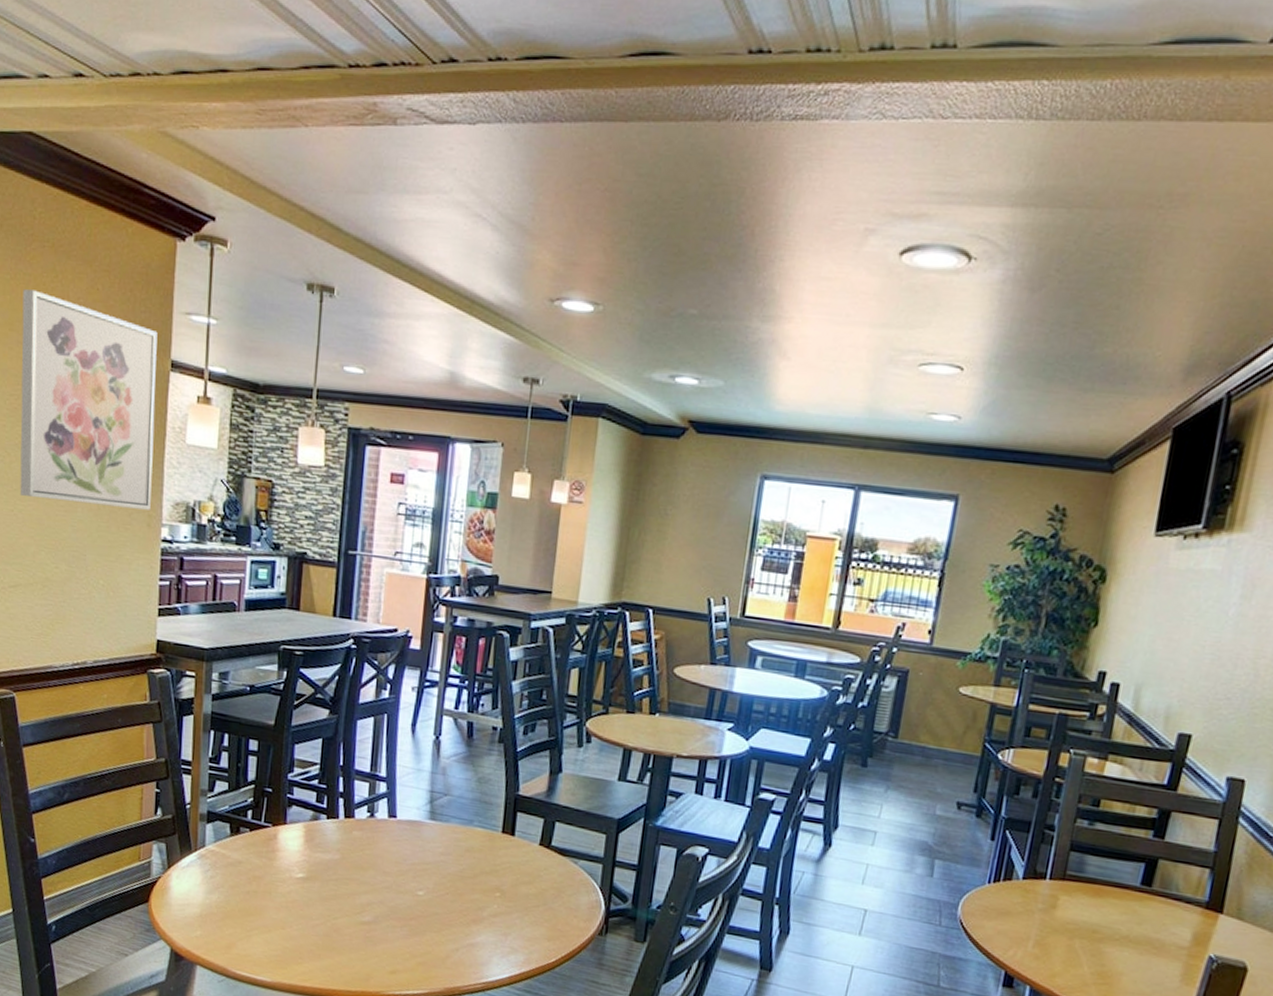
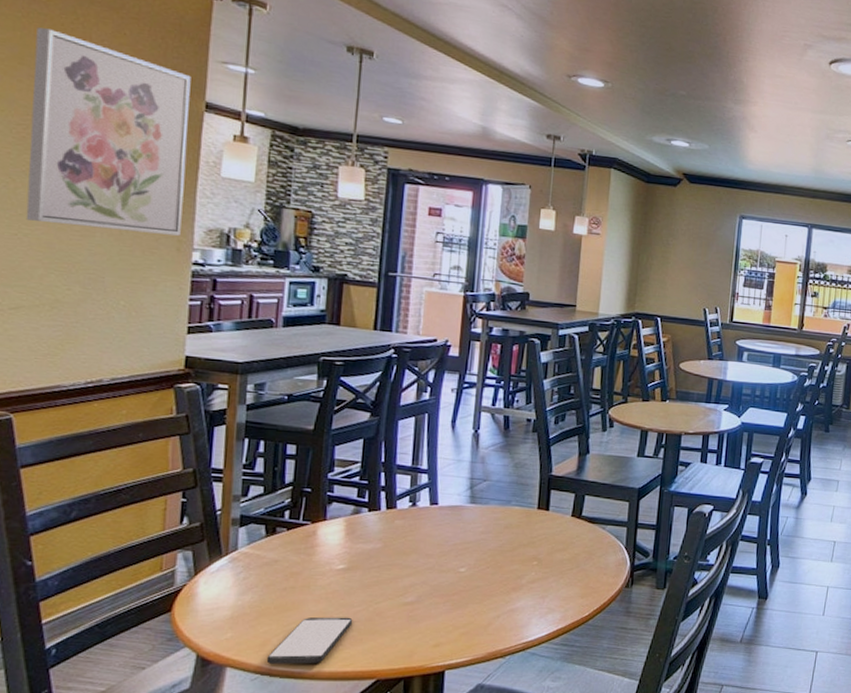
smartphone: none [232,925,312,974] -> present [266,617,353,664]

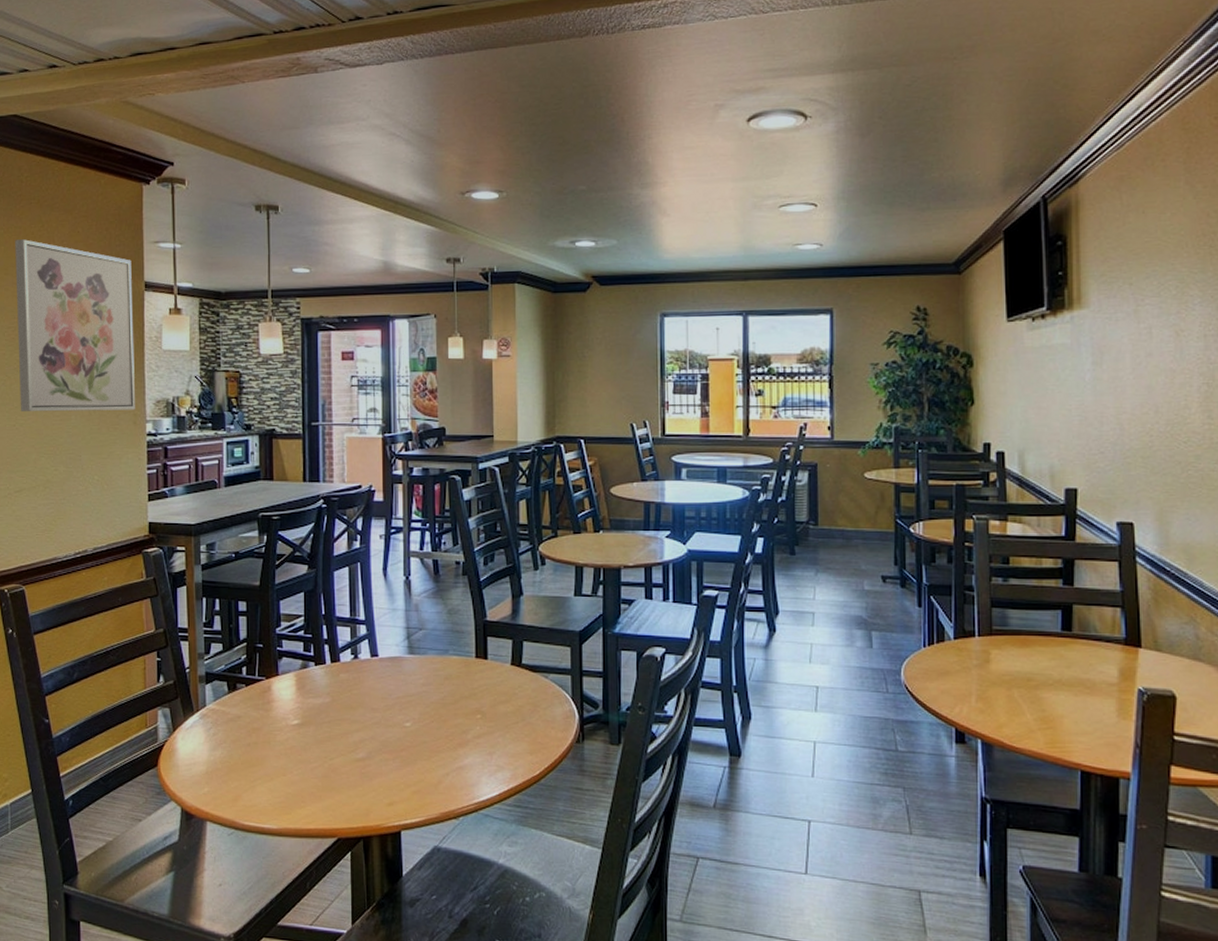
smartphone: present [266,617,353,664] -> none [239,773,311,821]

